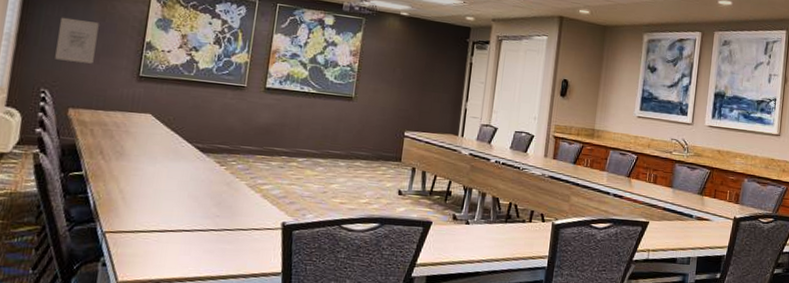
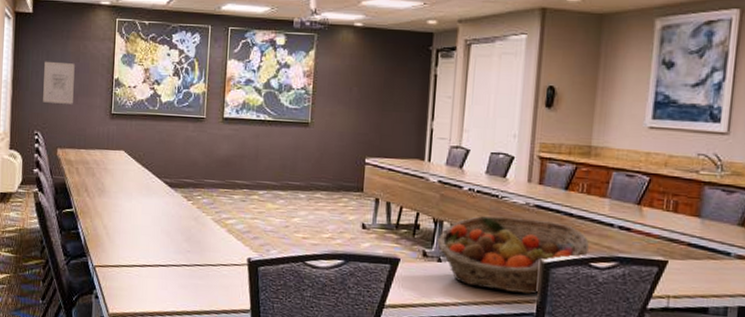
fruit basket: none [466,184,591,251] -> present [437,215,589,295]

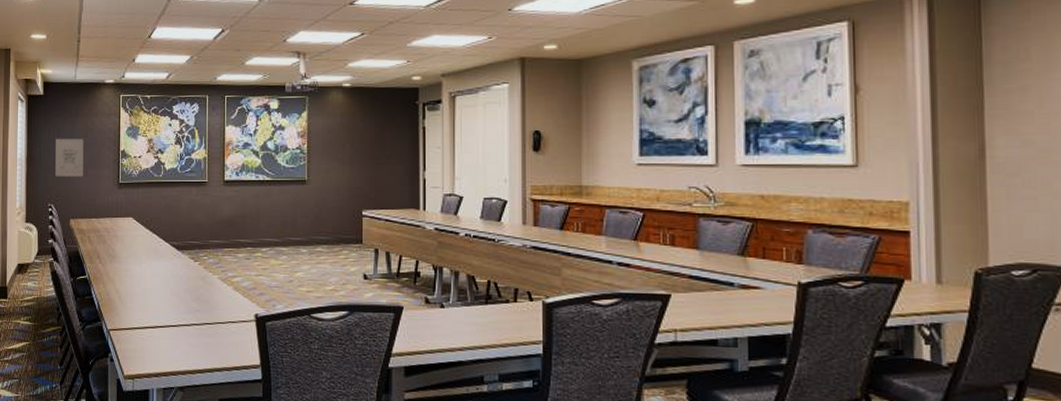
fruit basket: present [437,215,589,295] -> none [439,259,589,336]

